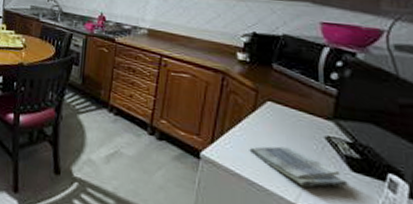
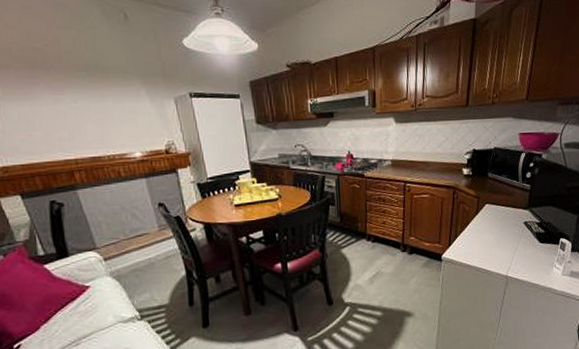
dish towel: present [249,146,348,188] -> none [475,236,538,263]

